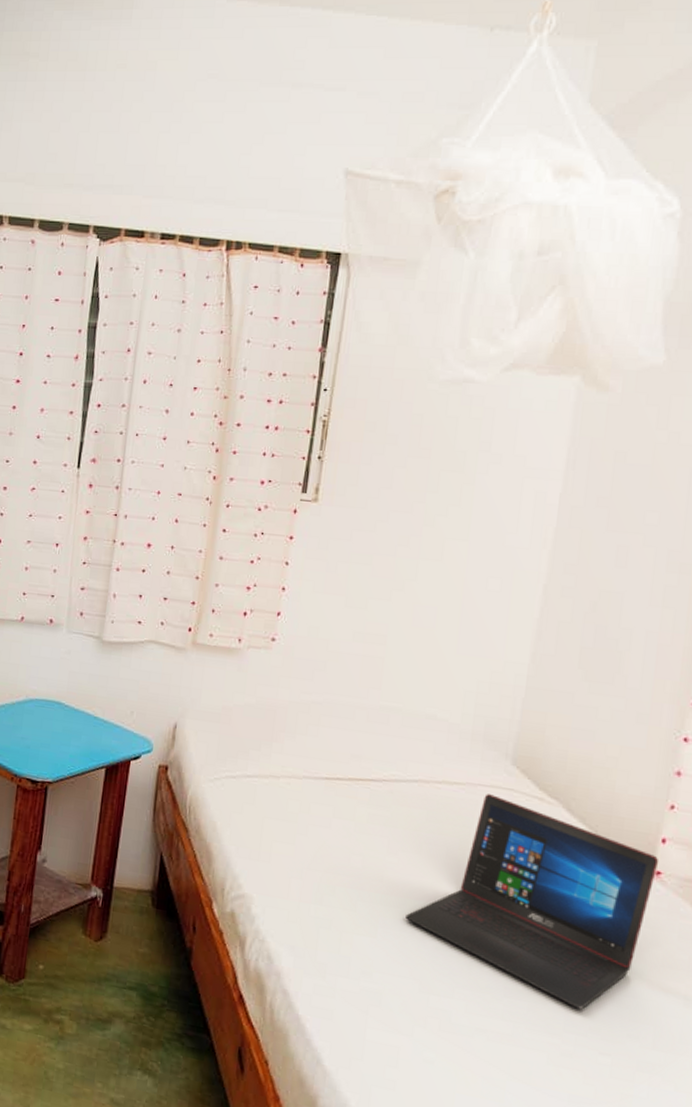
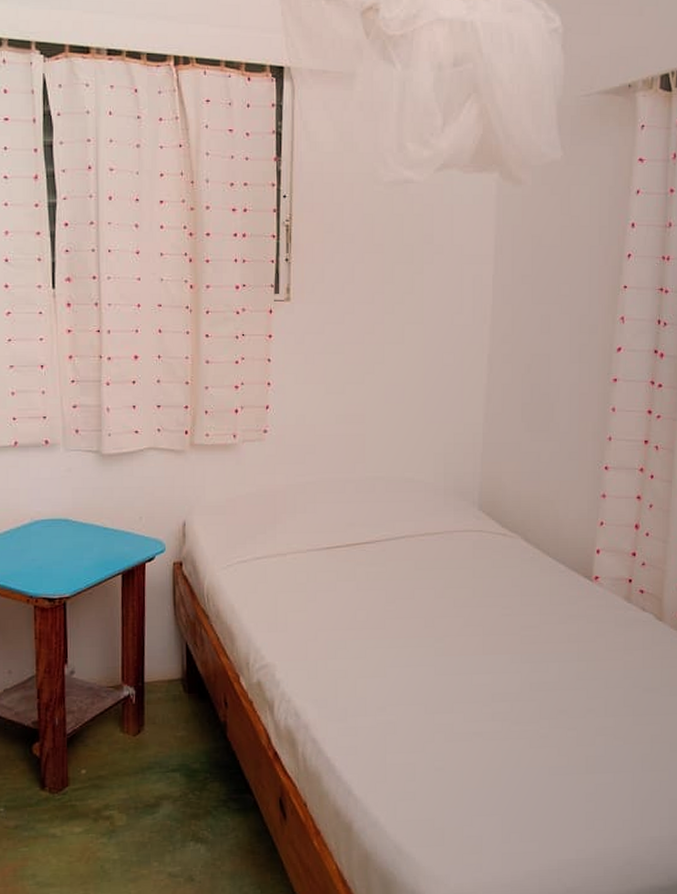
laptop: present [406,794,659,1010] -> none [408,538,596,698]

